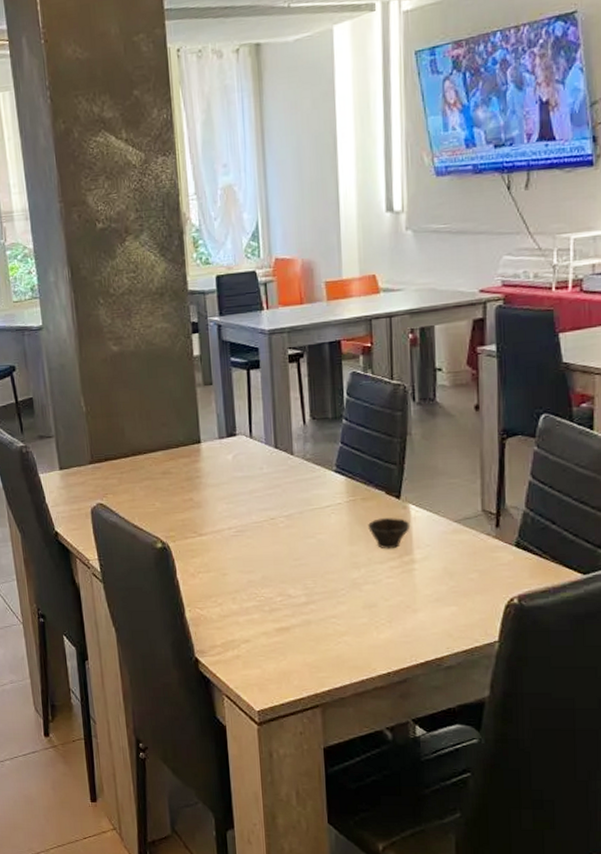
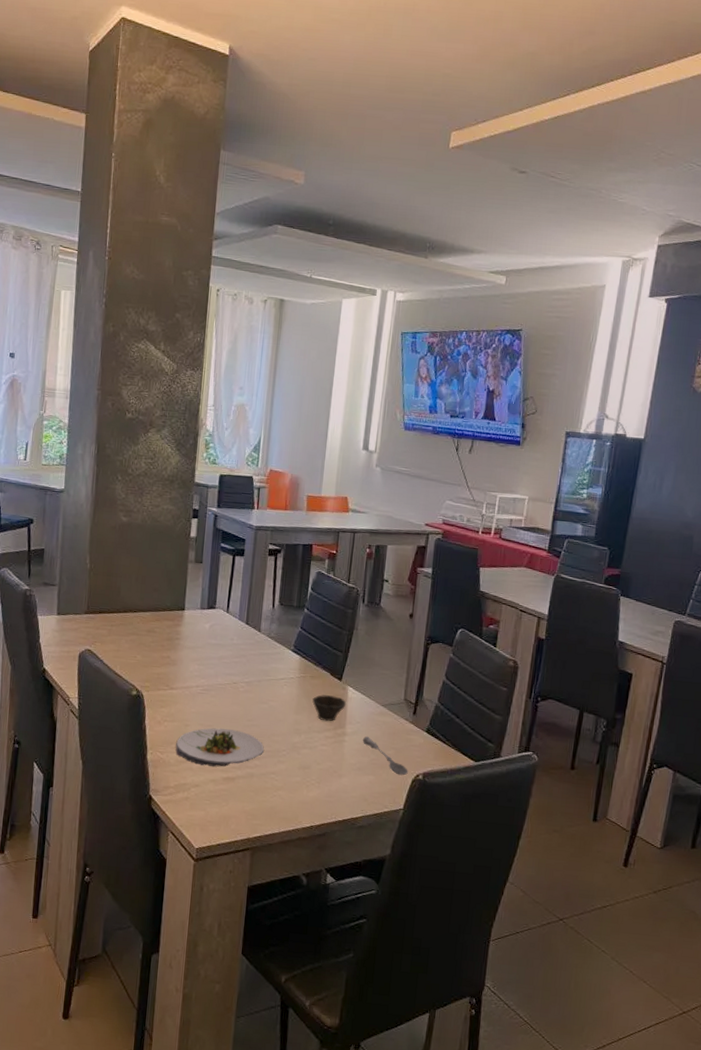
salad plate: none [216,573,319,617] -> present [175,728,264,767]
soupspoon: none [436,561,499,602] -> present [362,737,408,776]

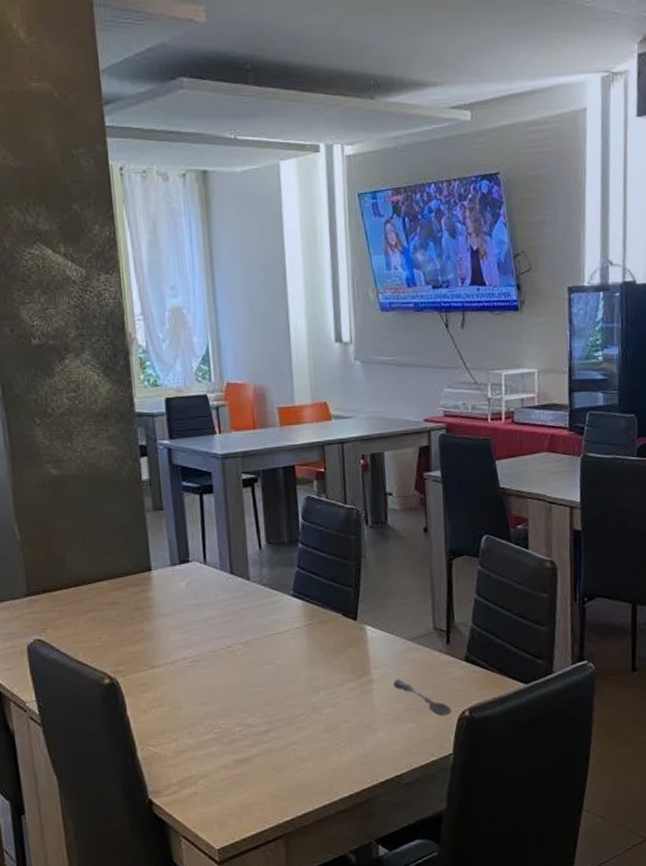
salad plate: present [175,728,264,767] -> none [170,701,279,752]
cup: present [312,695,347,722] -> none [326,639,368,671]

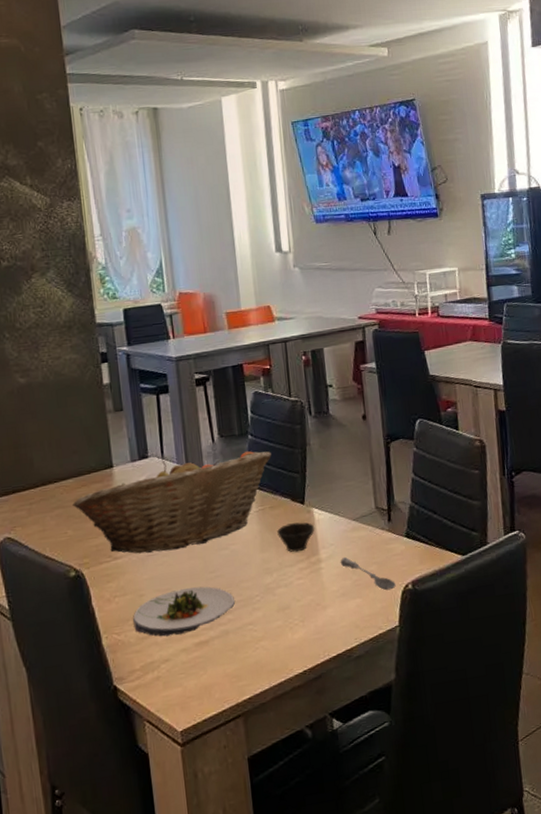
fruit basket: none [107,560,323,664] -> present [72,451,272,554]
salad plate: none [170,701,279,752] -> present [133,586,235,637]
cup: none [326,639,368,671] -> present [277,522,315,553]

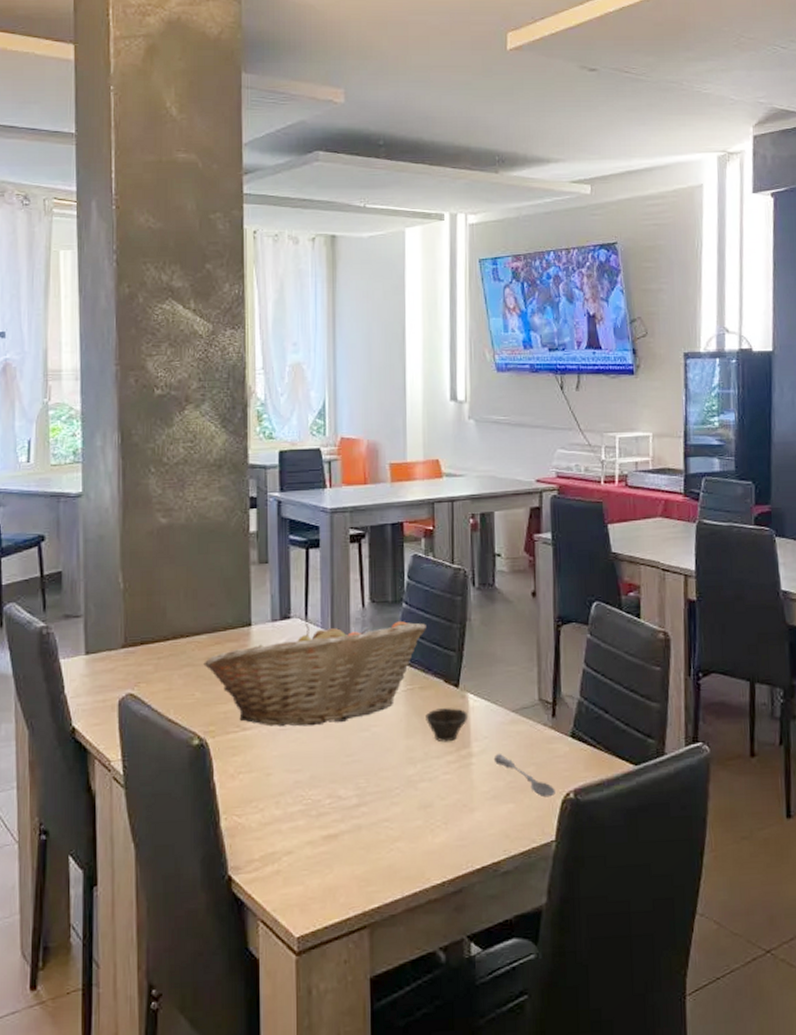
salad plate: present [133,586,235,637] -> none [257,771,371,825]

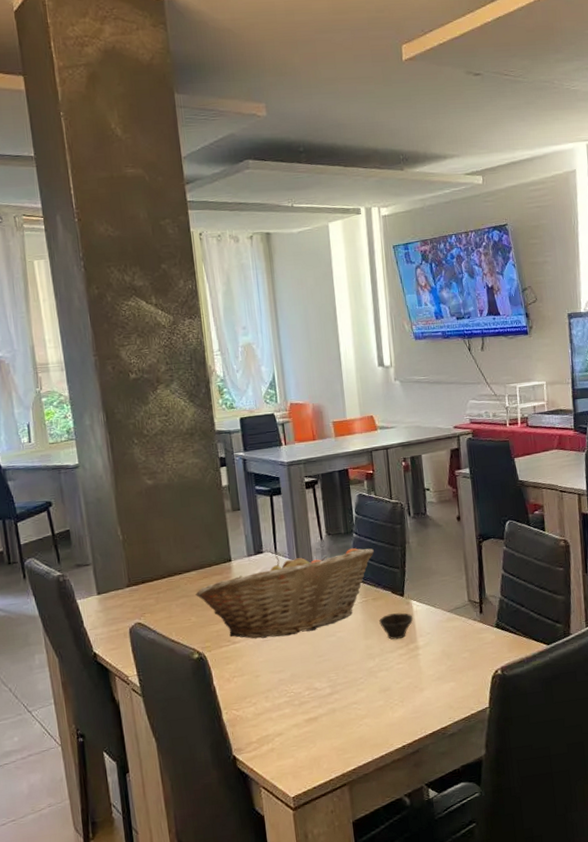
soupspoon: present [493,754,555,798] -> none [436,645,487,676]

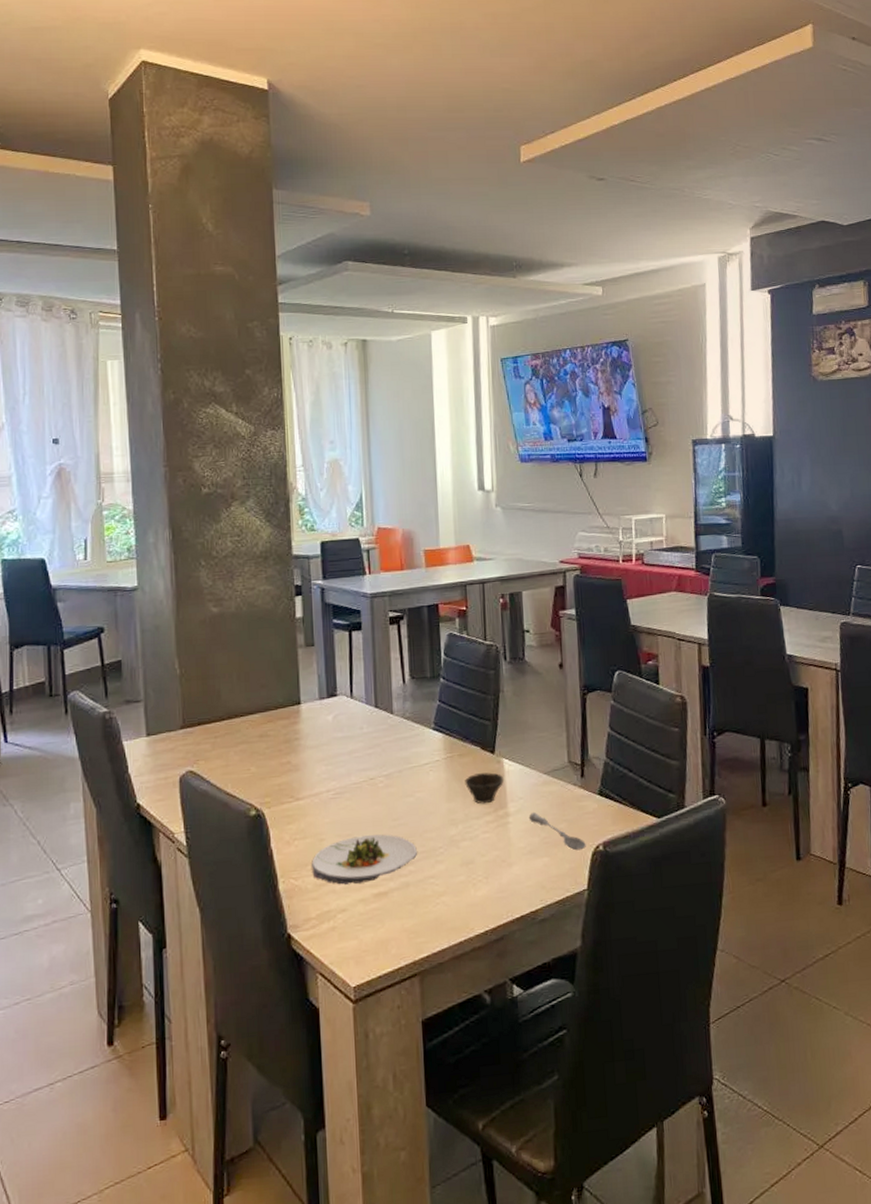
fruit basket: present [195,548,374,639] -> none [257,695,463,796]
salad plate: none [250,669,341,713] -> present [312,834,417,885]
soupspoon: none [436,645,487,676] -> present [528,813,586,851]

